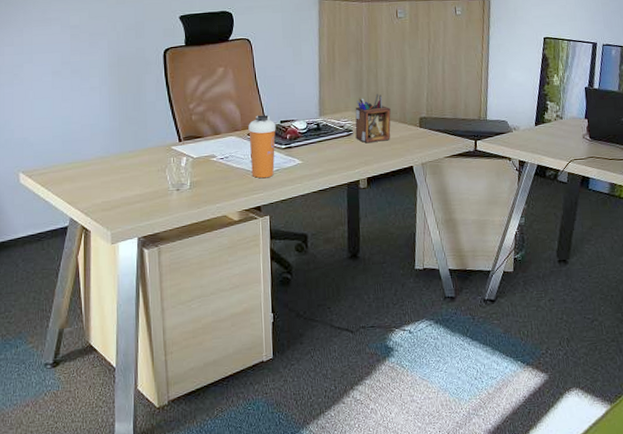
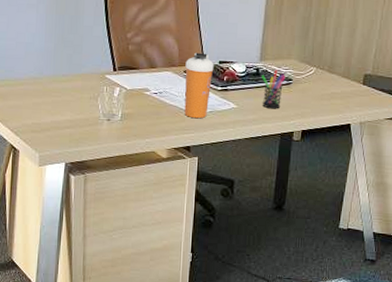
pen holder: none [322,122,346,161] -> present [261,69,286,109]
desk organizer: present [355,94,391,144] -> none [295,44,335,95]

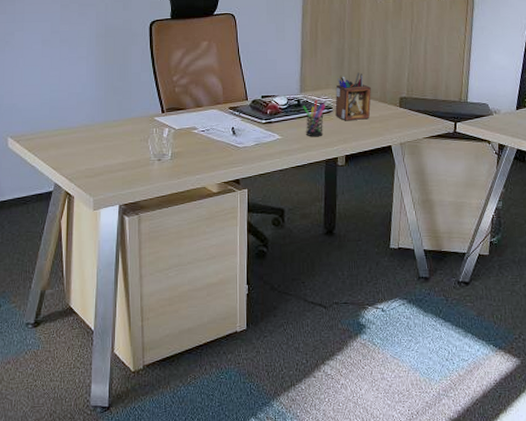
shaker bottle: present [184,52,214,119] -> none [230,89,257,152]
desk organizer: none [295,44,335,95] -> present [335,72,371,121]

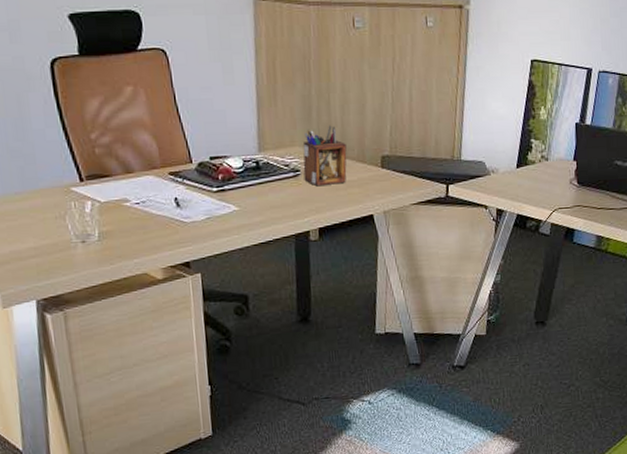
pen holder: present [302,99,326,137] -> none [262,160,292,207]

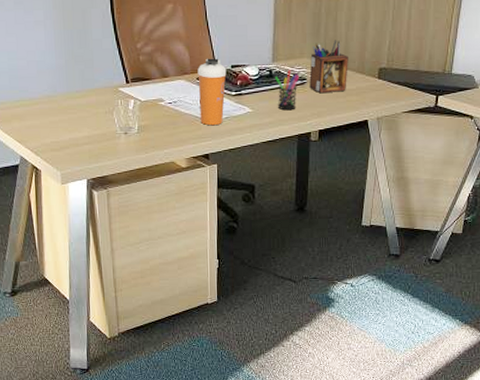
shaker bottle: none [169,149,205,229] -> present [197,58,227,126]
pen holder: none [262,160,292,207] -> present [274,70,300,111]

